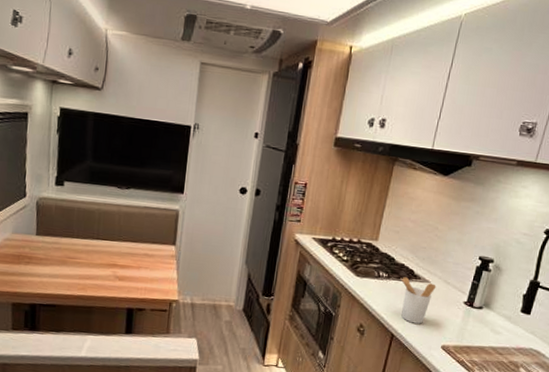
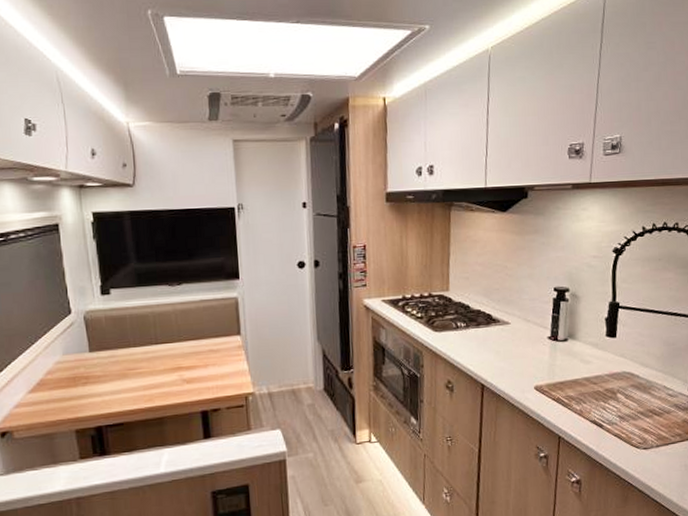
utensil holder: present [400,277,436,324] -> none [479,323,517,369]

